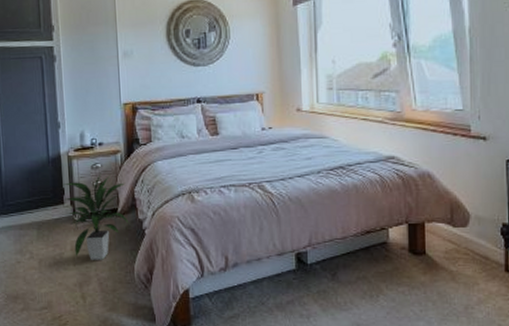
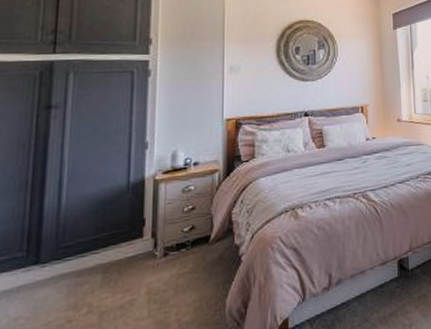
indoor plant: present [63,173,129,260] -> none [144,197,223,302]

